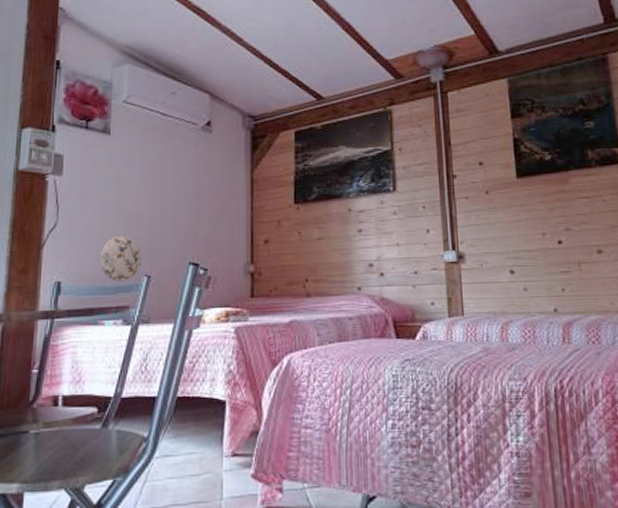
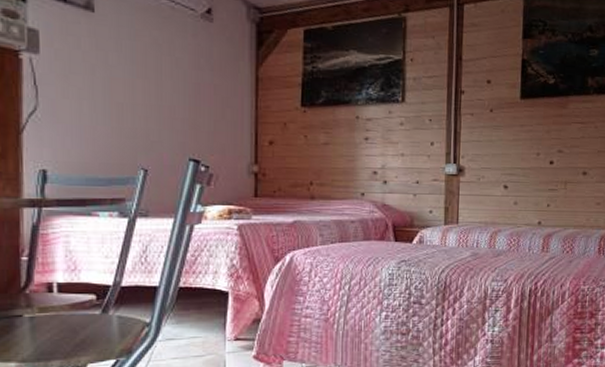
decorative plate: present [99,235,142,282] -> none [89,125,138,174]

